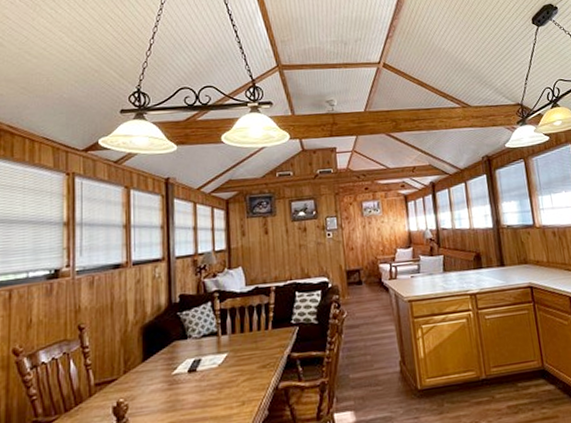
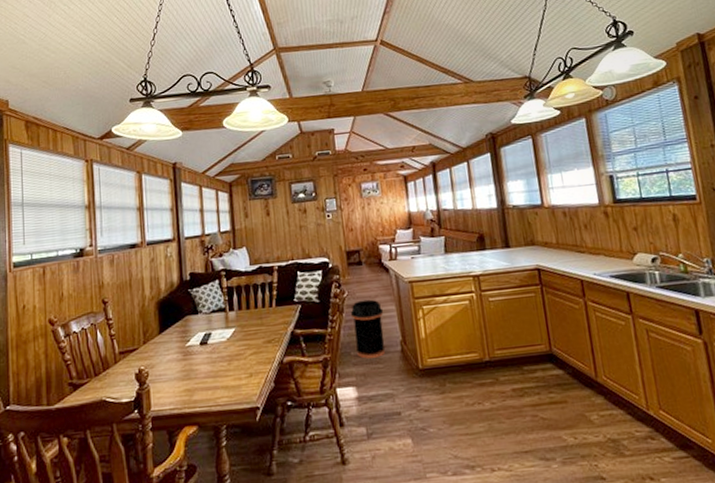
trash can: none [349,319,384,381] -> present [350,299,385,359]

